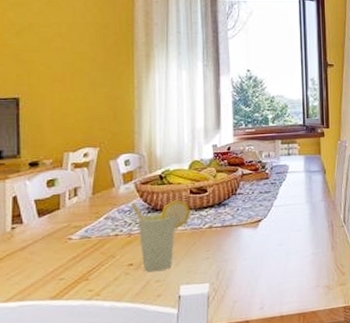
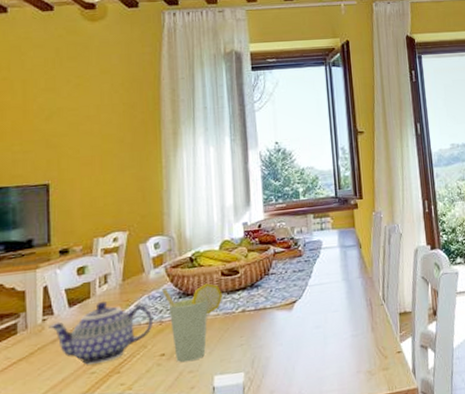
teapot: none [18,213,123,272] -> present [49,301,154,365]

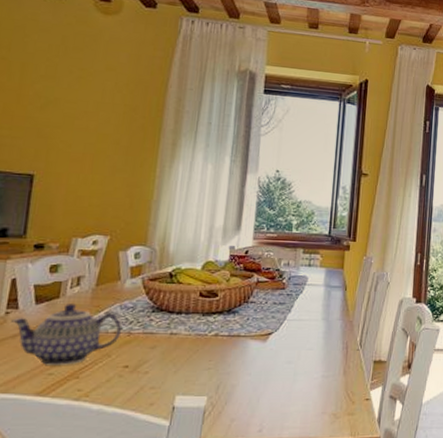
cup: present [162,283,223,363] -> none [135,300,198,378]

